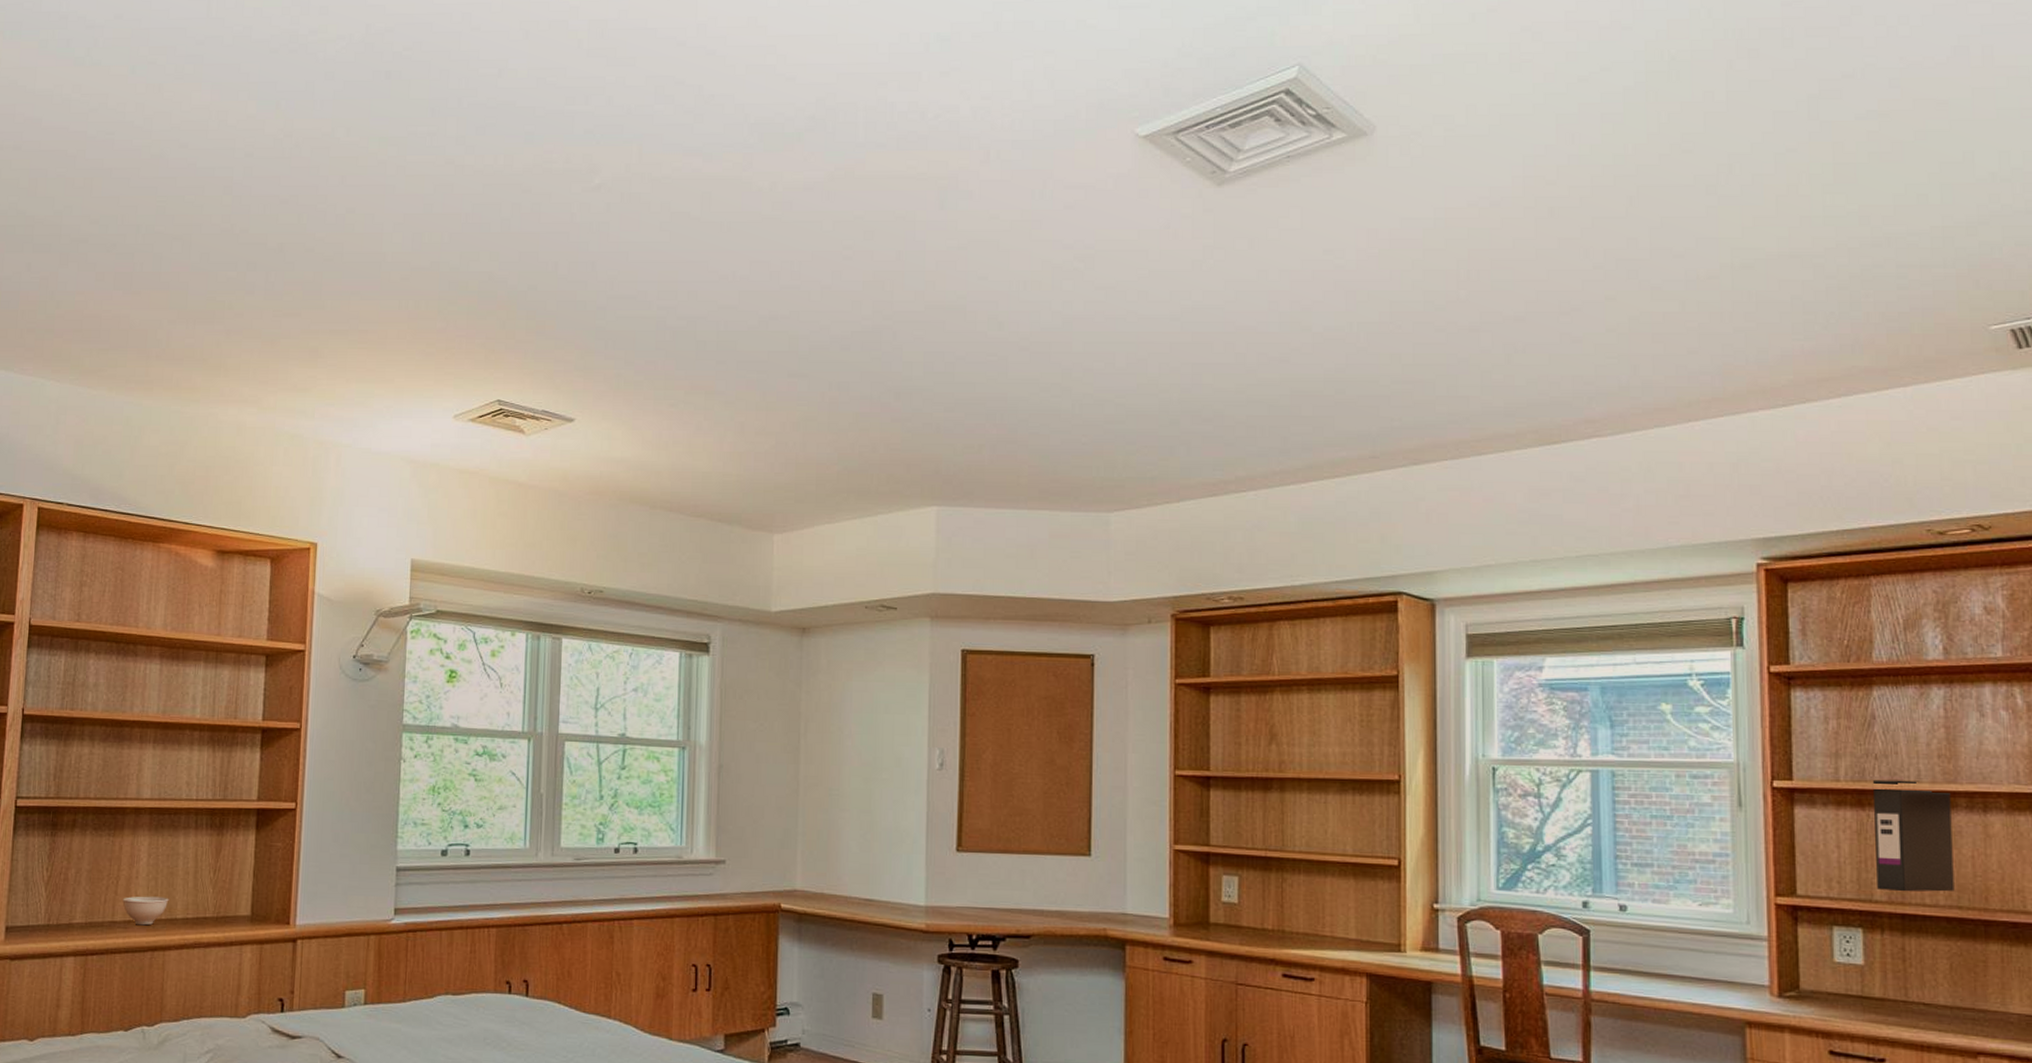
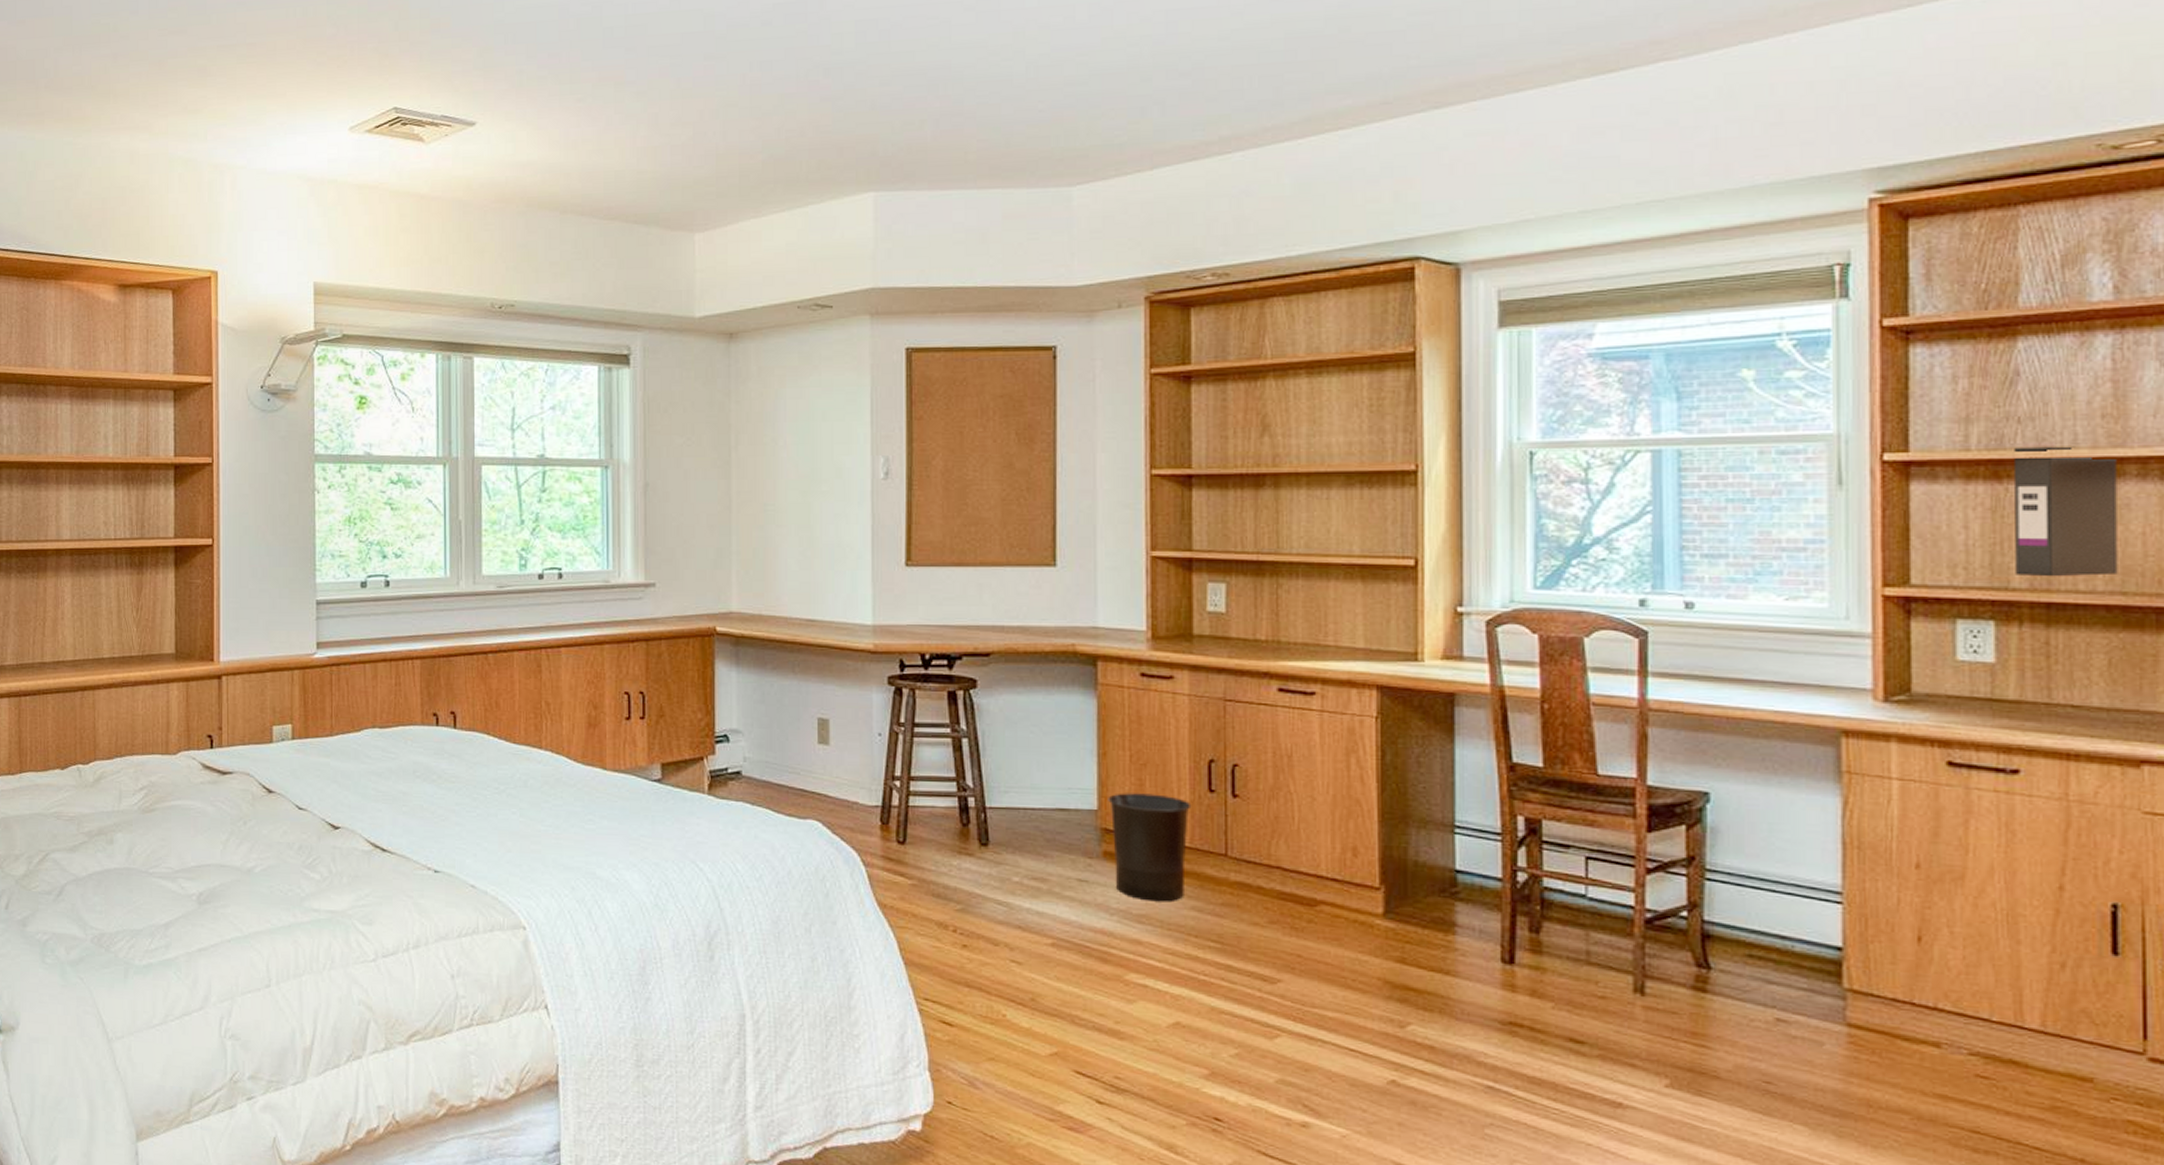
bowl: present [122,896,169,926] -> none [50,636,95,666]

